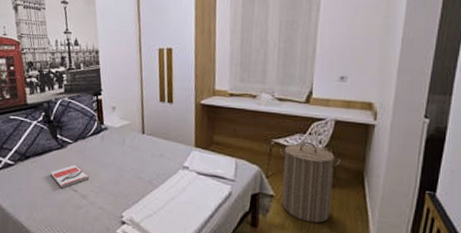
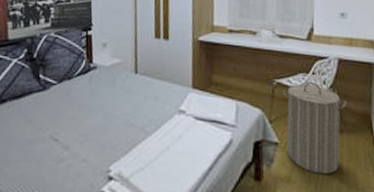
book: present [50,164,90,189] -> none [28,109,74,138]

